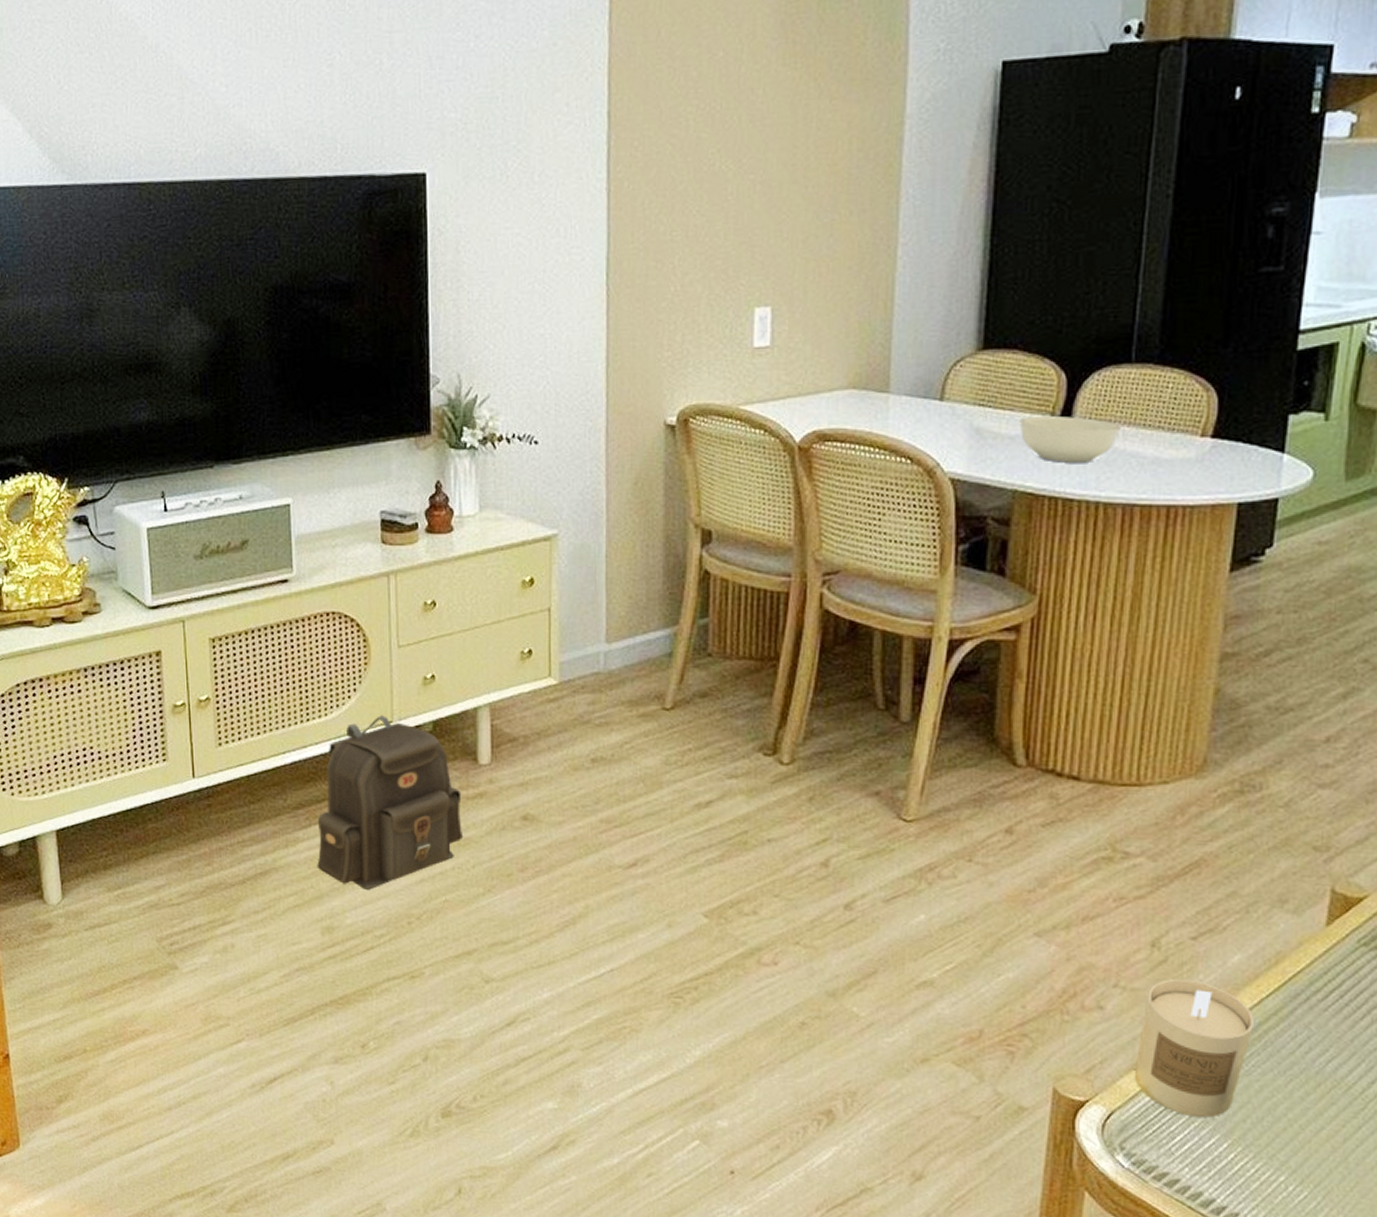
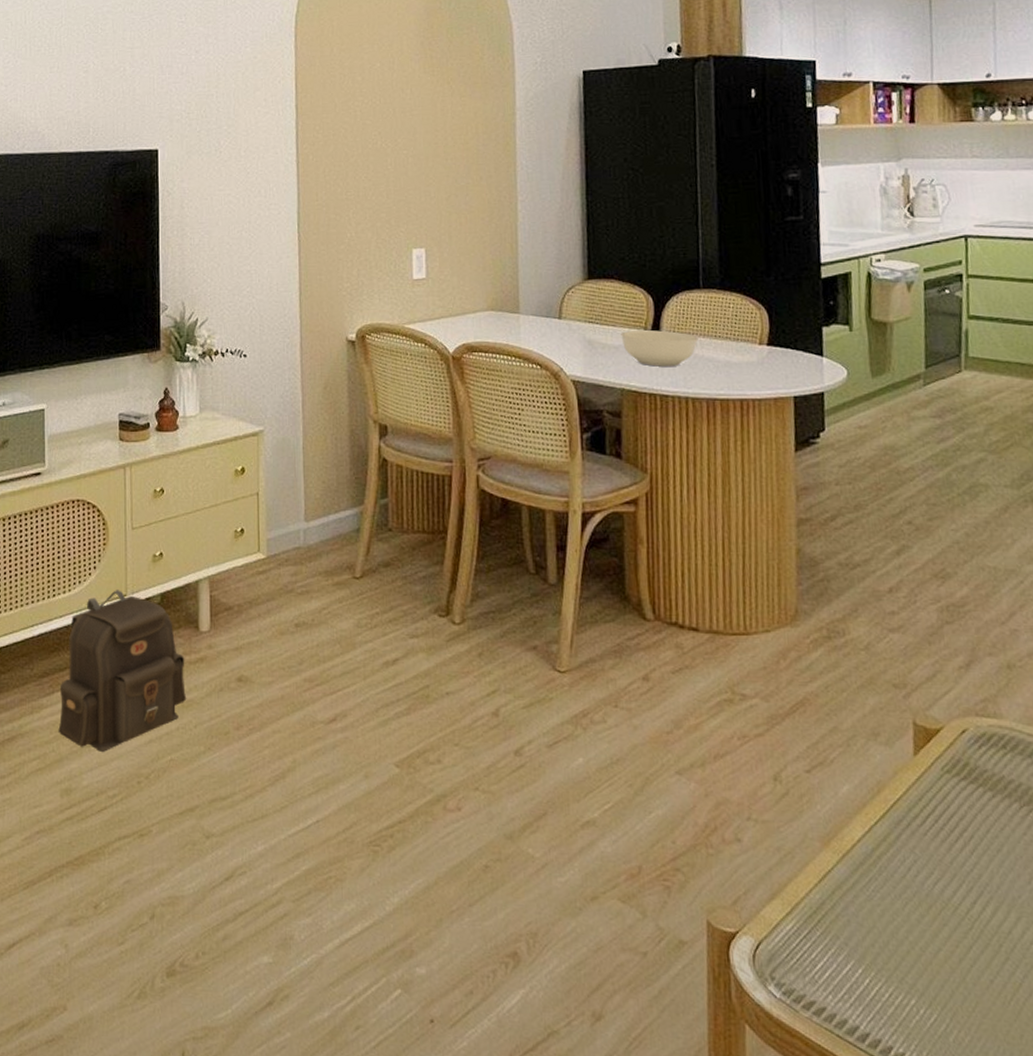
candle: present [1134,978,1255,1118] -> none [773,809,869,945]

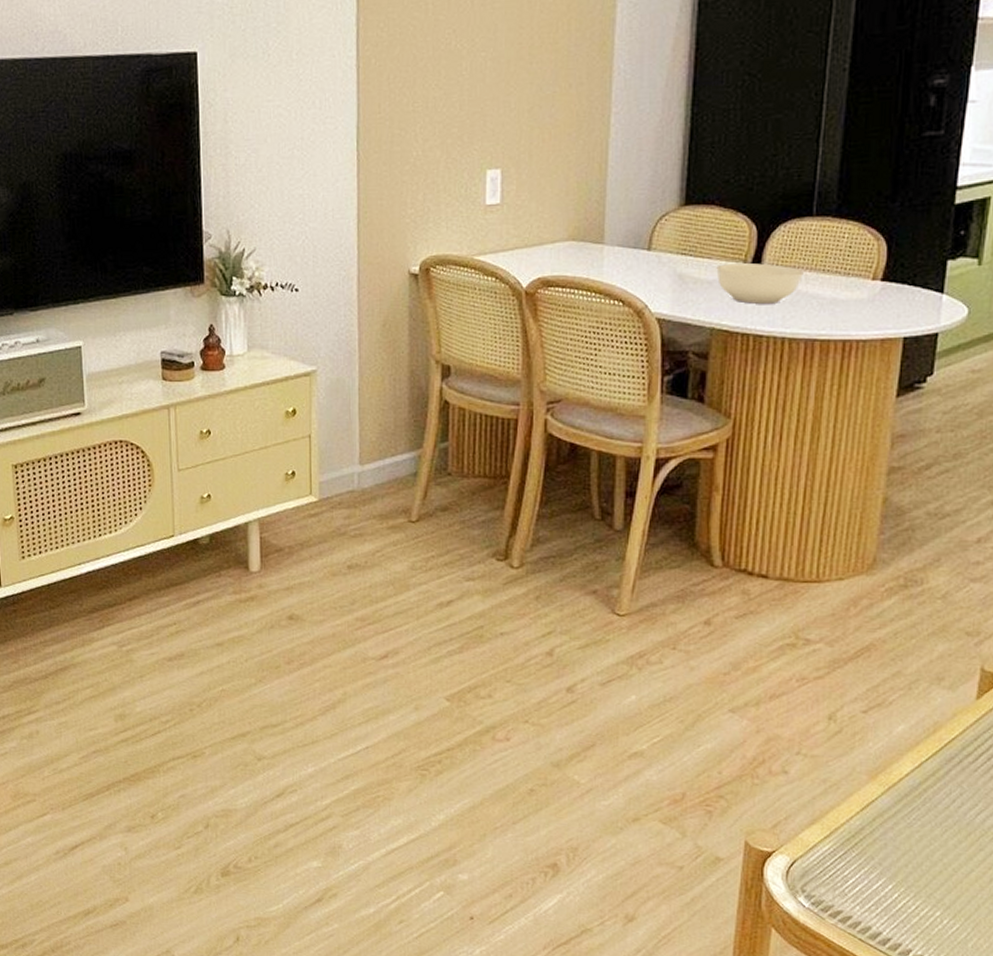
backpack: present [58,590,187,752] -> none [109,530,238,682]

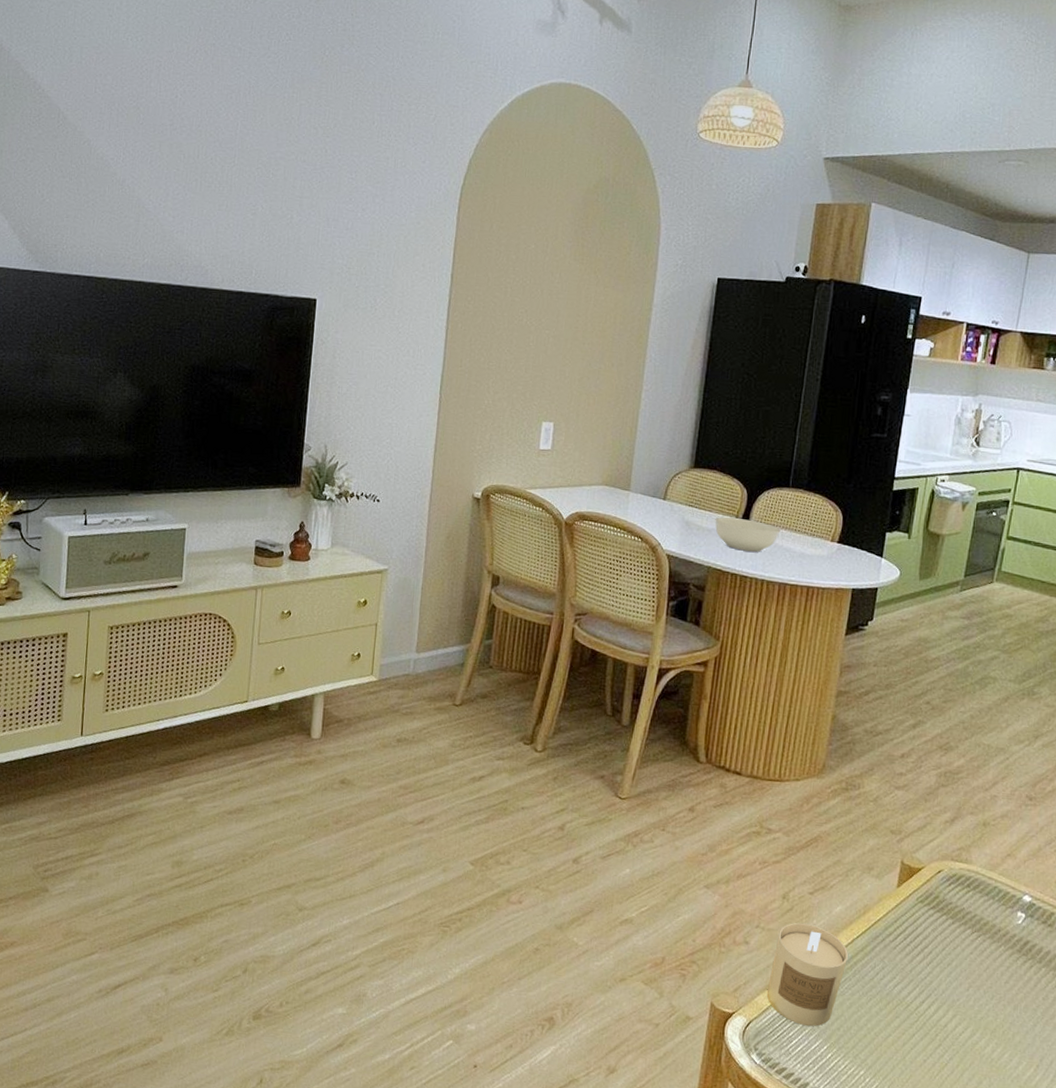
candle: none [813,746,916,864] -> present [766,922,849,1027]

